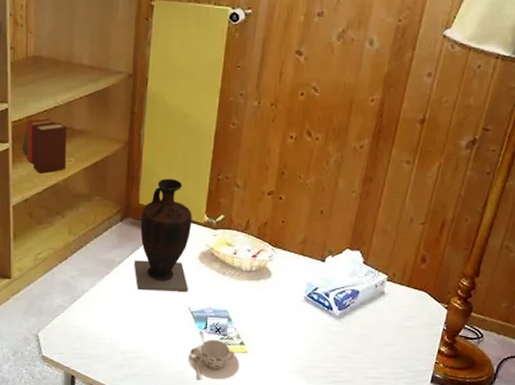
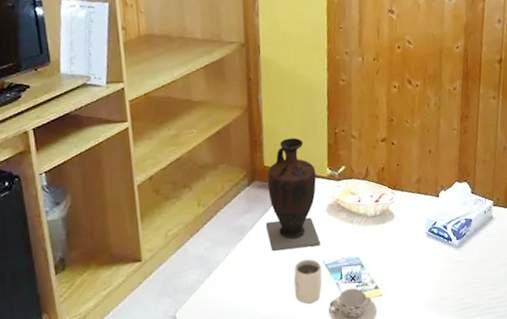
books: present [23,118,67,174] -> none [142,93,189,149]
mug: none [156,303,186,347] -> present [293,259,323,304]

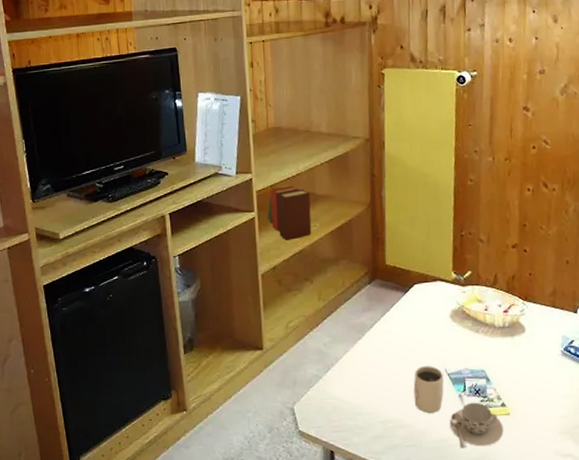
books: none [142,93,189,149] -> present [268,185,312,240]
vase: present [266,137,320,251] -> none [386,237,443,354]

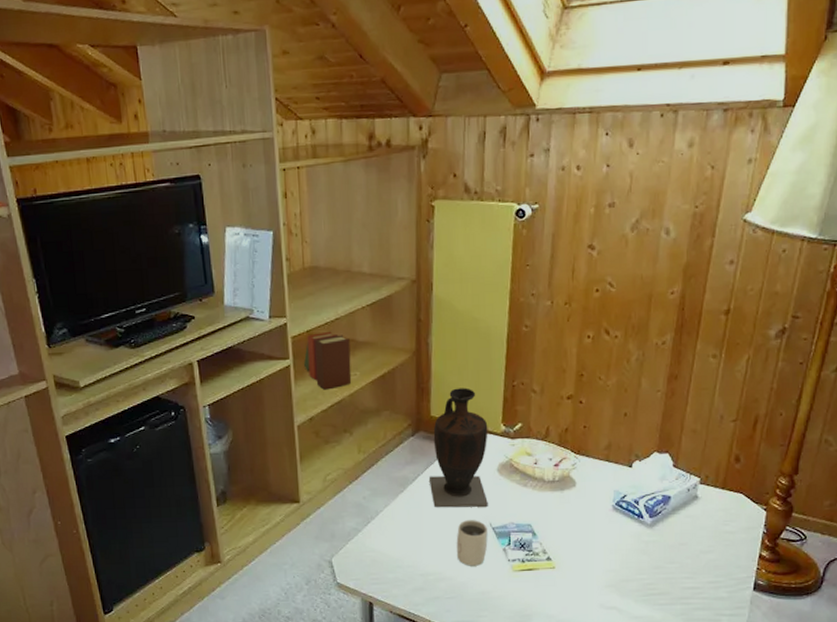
vase: none [386,237,443,354] -> present [429,387,488,508]
teacup: present [450,402,504,447] -> none [493,556,548,600]

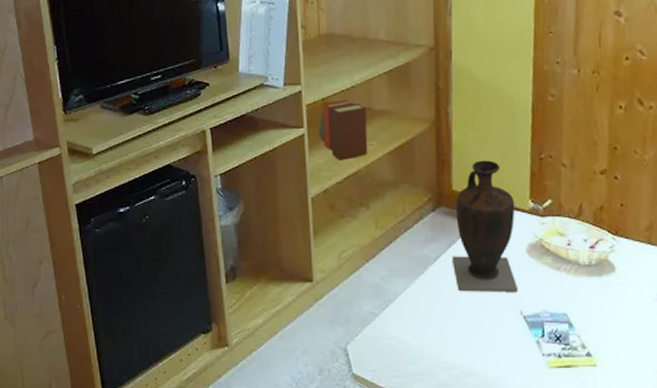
mug: present [456,520,488,566] -> none [483,307,519,360]

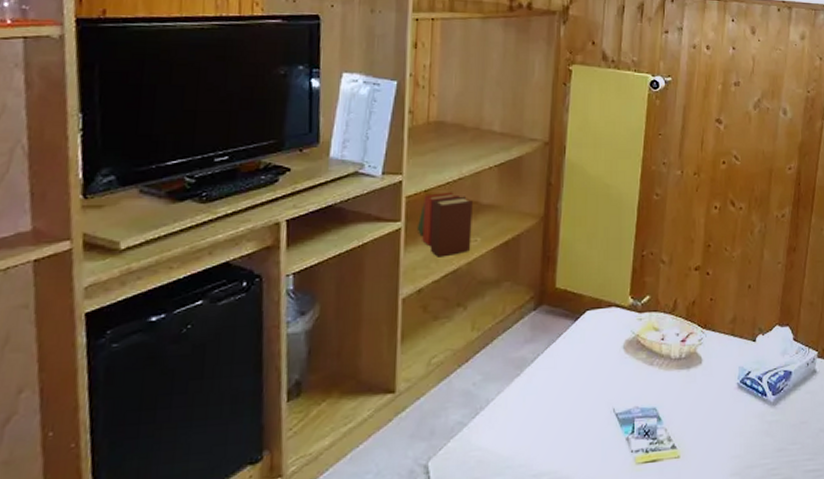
vase: present [452,160,518,292] -> none [550,257,616,392]

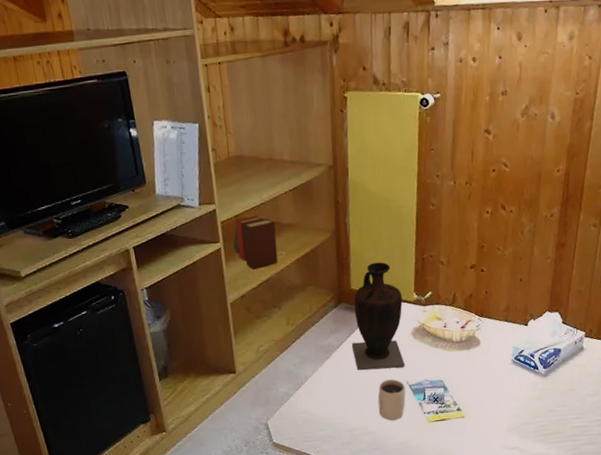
vase: none [550,257,616,392] -> present [352,262,405,370]
mug: none [575,405,610,461] -> present [378,379,406,420]

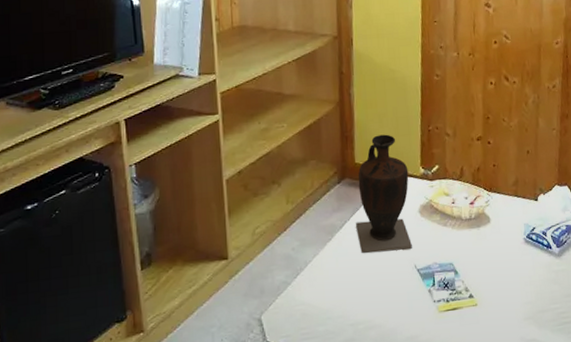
books: present [233,215,279,270] -> none [233,86,280,143]
mug: present [378,379,406,420] -> none [383,263,414,311]

